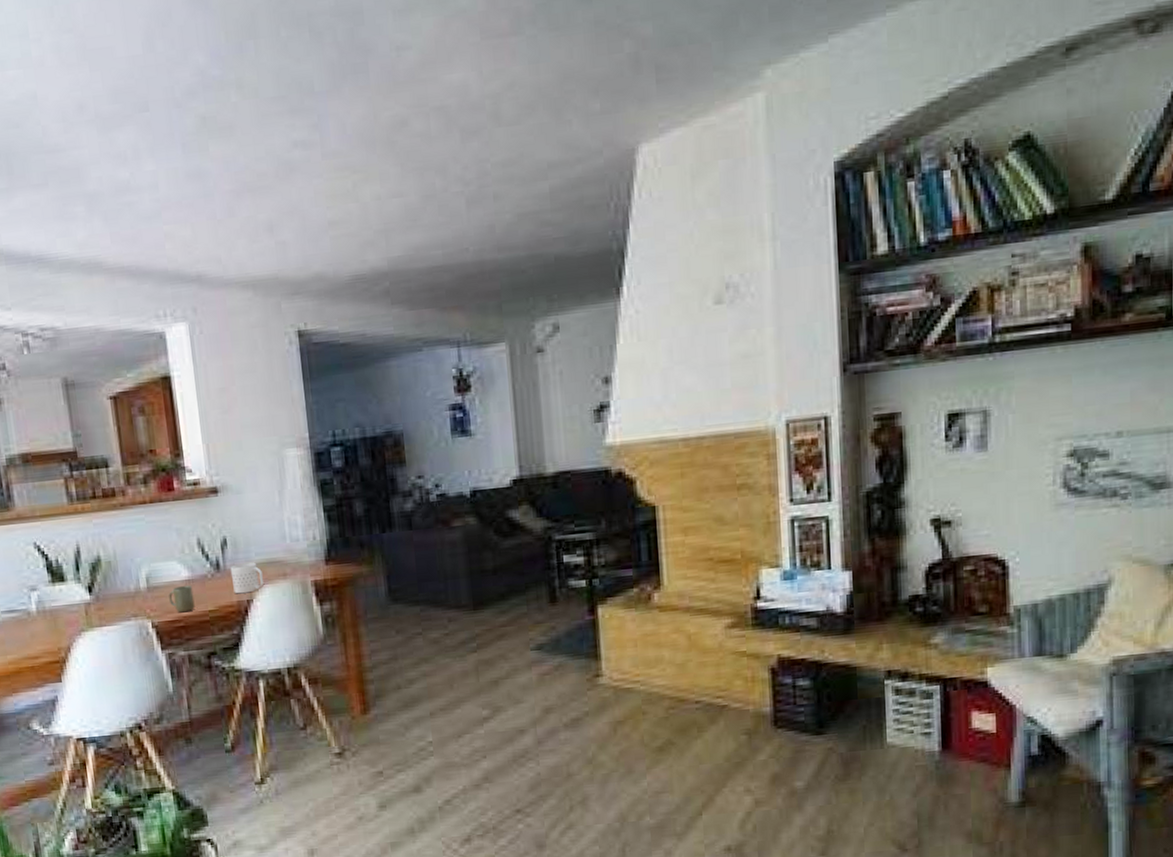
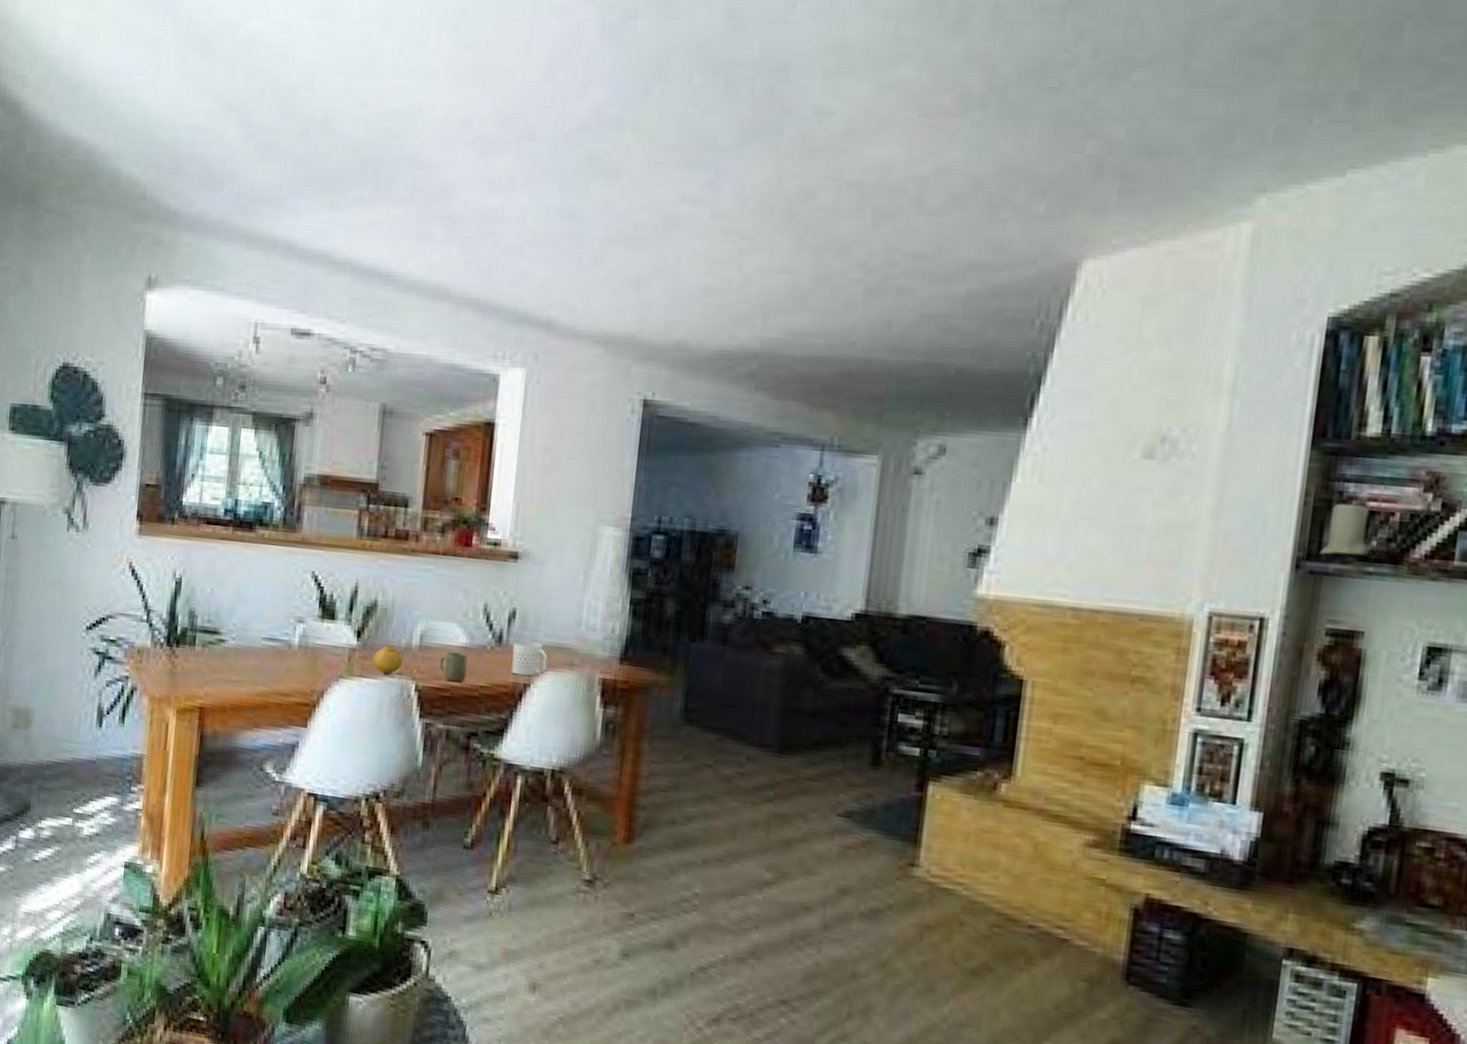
fruit: none [107,592,135,619] -> present [372,645,402,674]
candle: none [859,310,895,357] -> present [1320,502,1369,558]

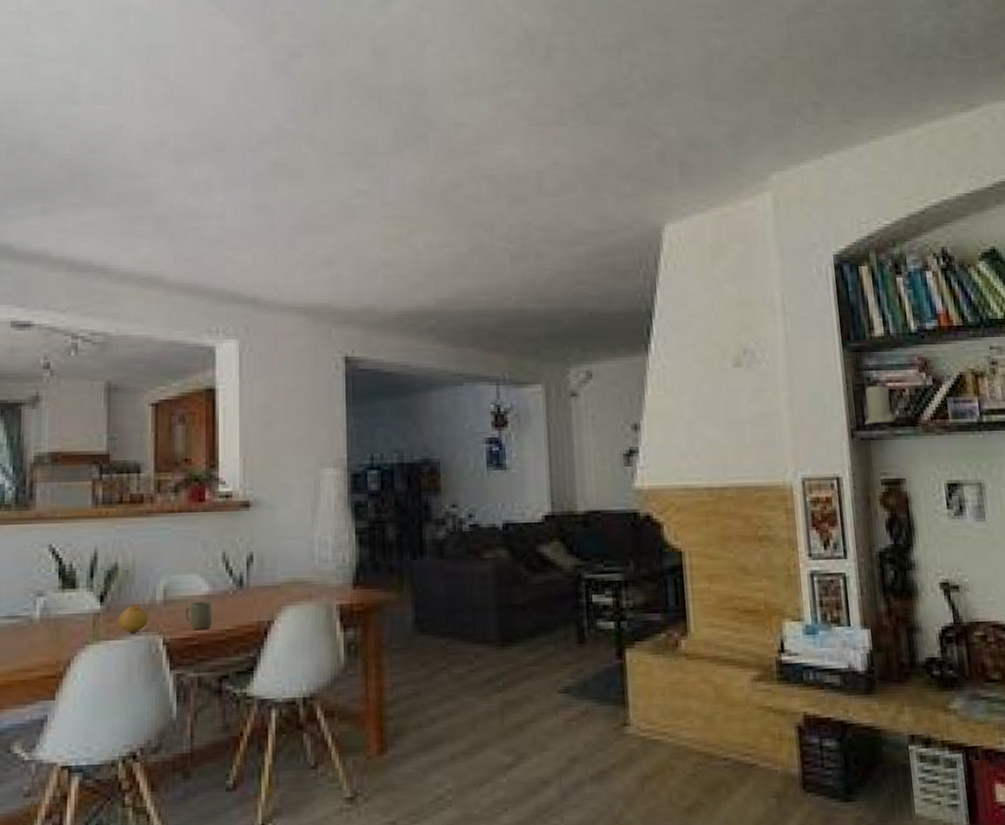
mug: present [511,641,548,677] -> none [253,581,288,614]

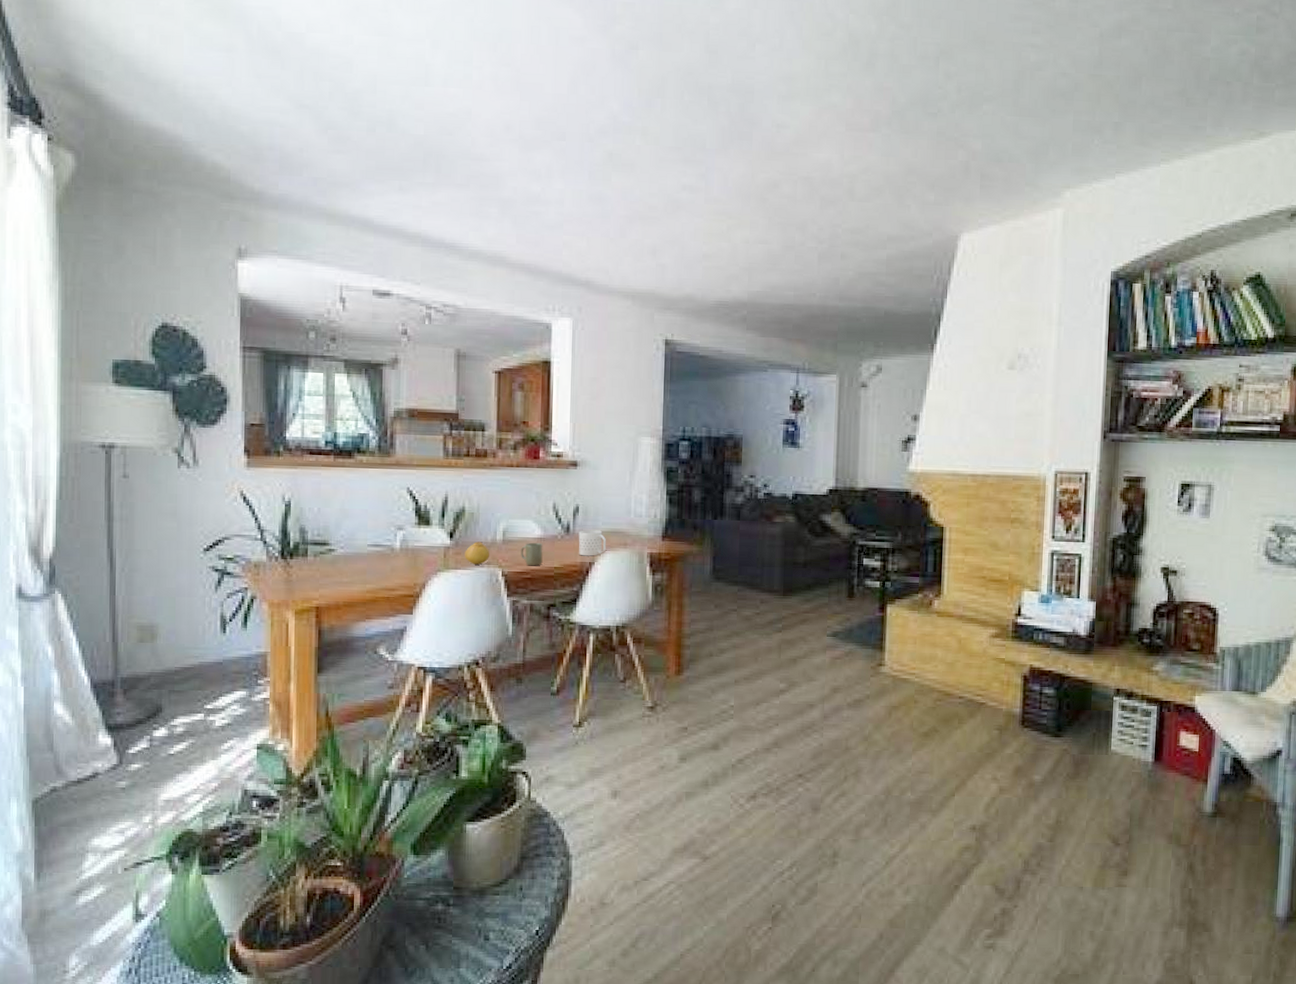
mug: none [253,581,288,614] -> present [578,530,607,556]
candle: present [865,384,896,425] -> none [1117,393,1145,429]

